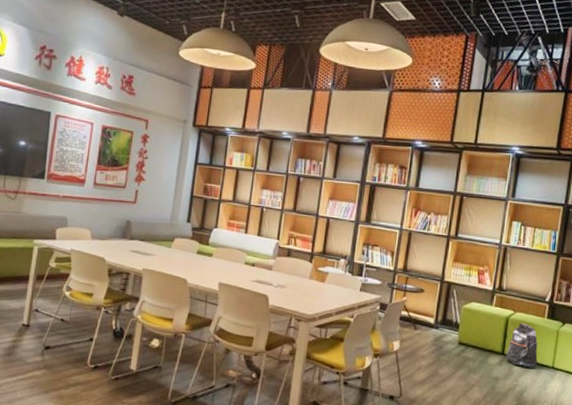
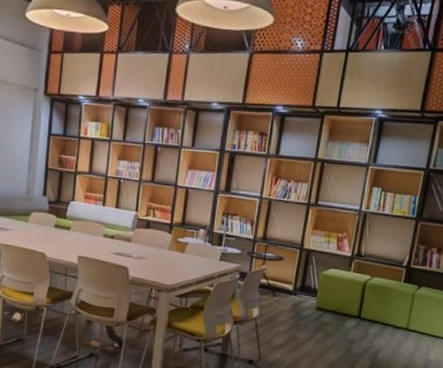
backpack: present [505,323,538,369] -> none [362,287,394,331]

